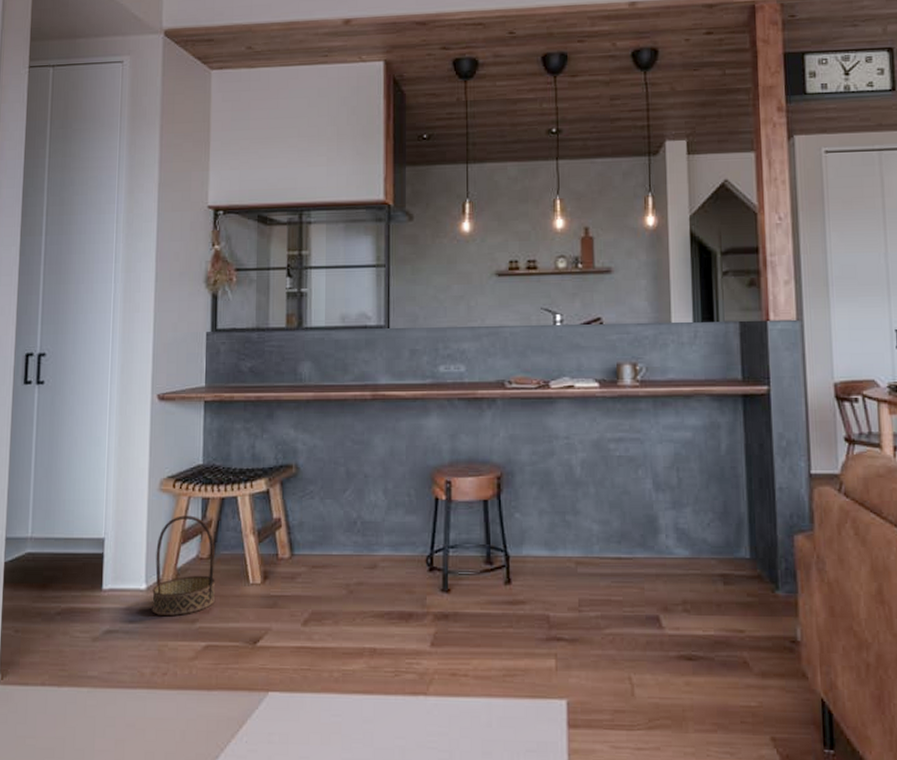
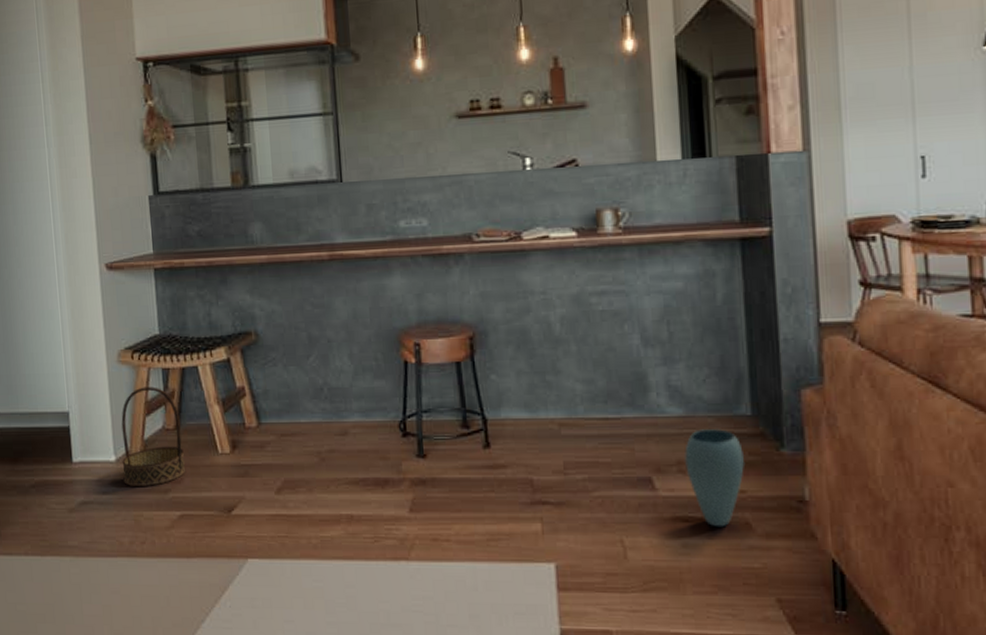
vase: none [690,571,743,666] -> present [684,429,744,527]

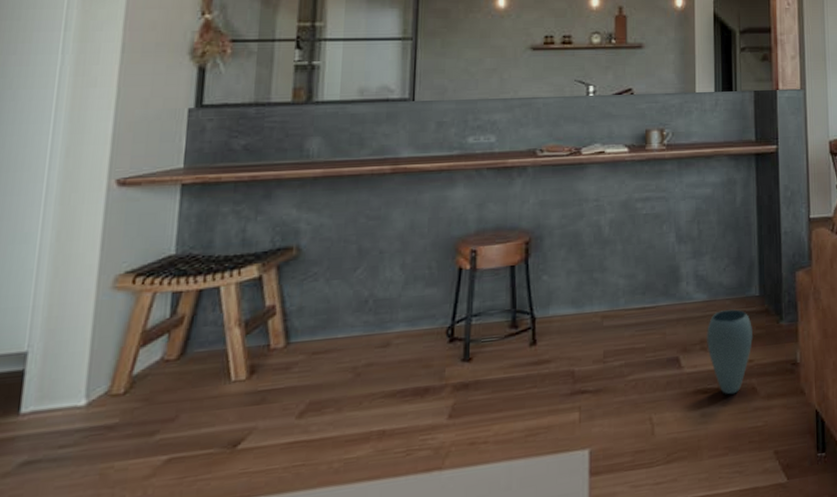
basket: present [121,386,186,487] -> none [93,313,187,434]

